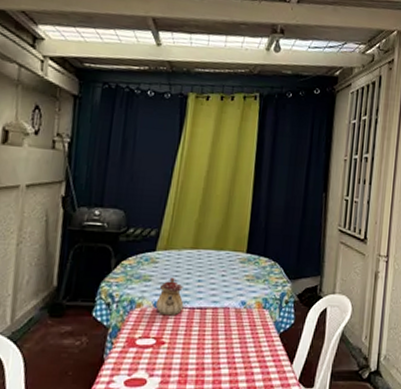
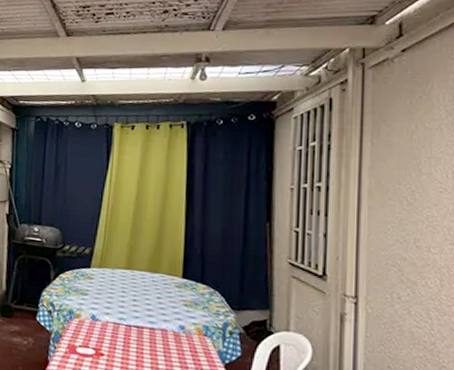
teapot: present [155,277,184,316] -> none [93,293,120,331]

